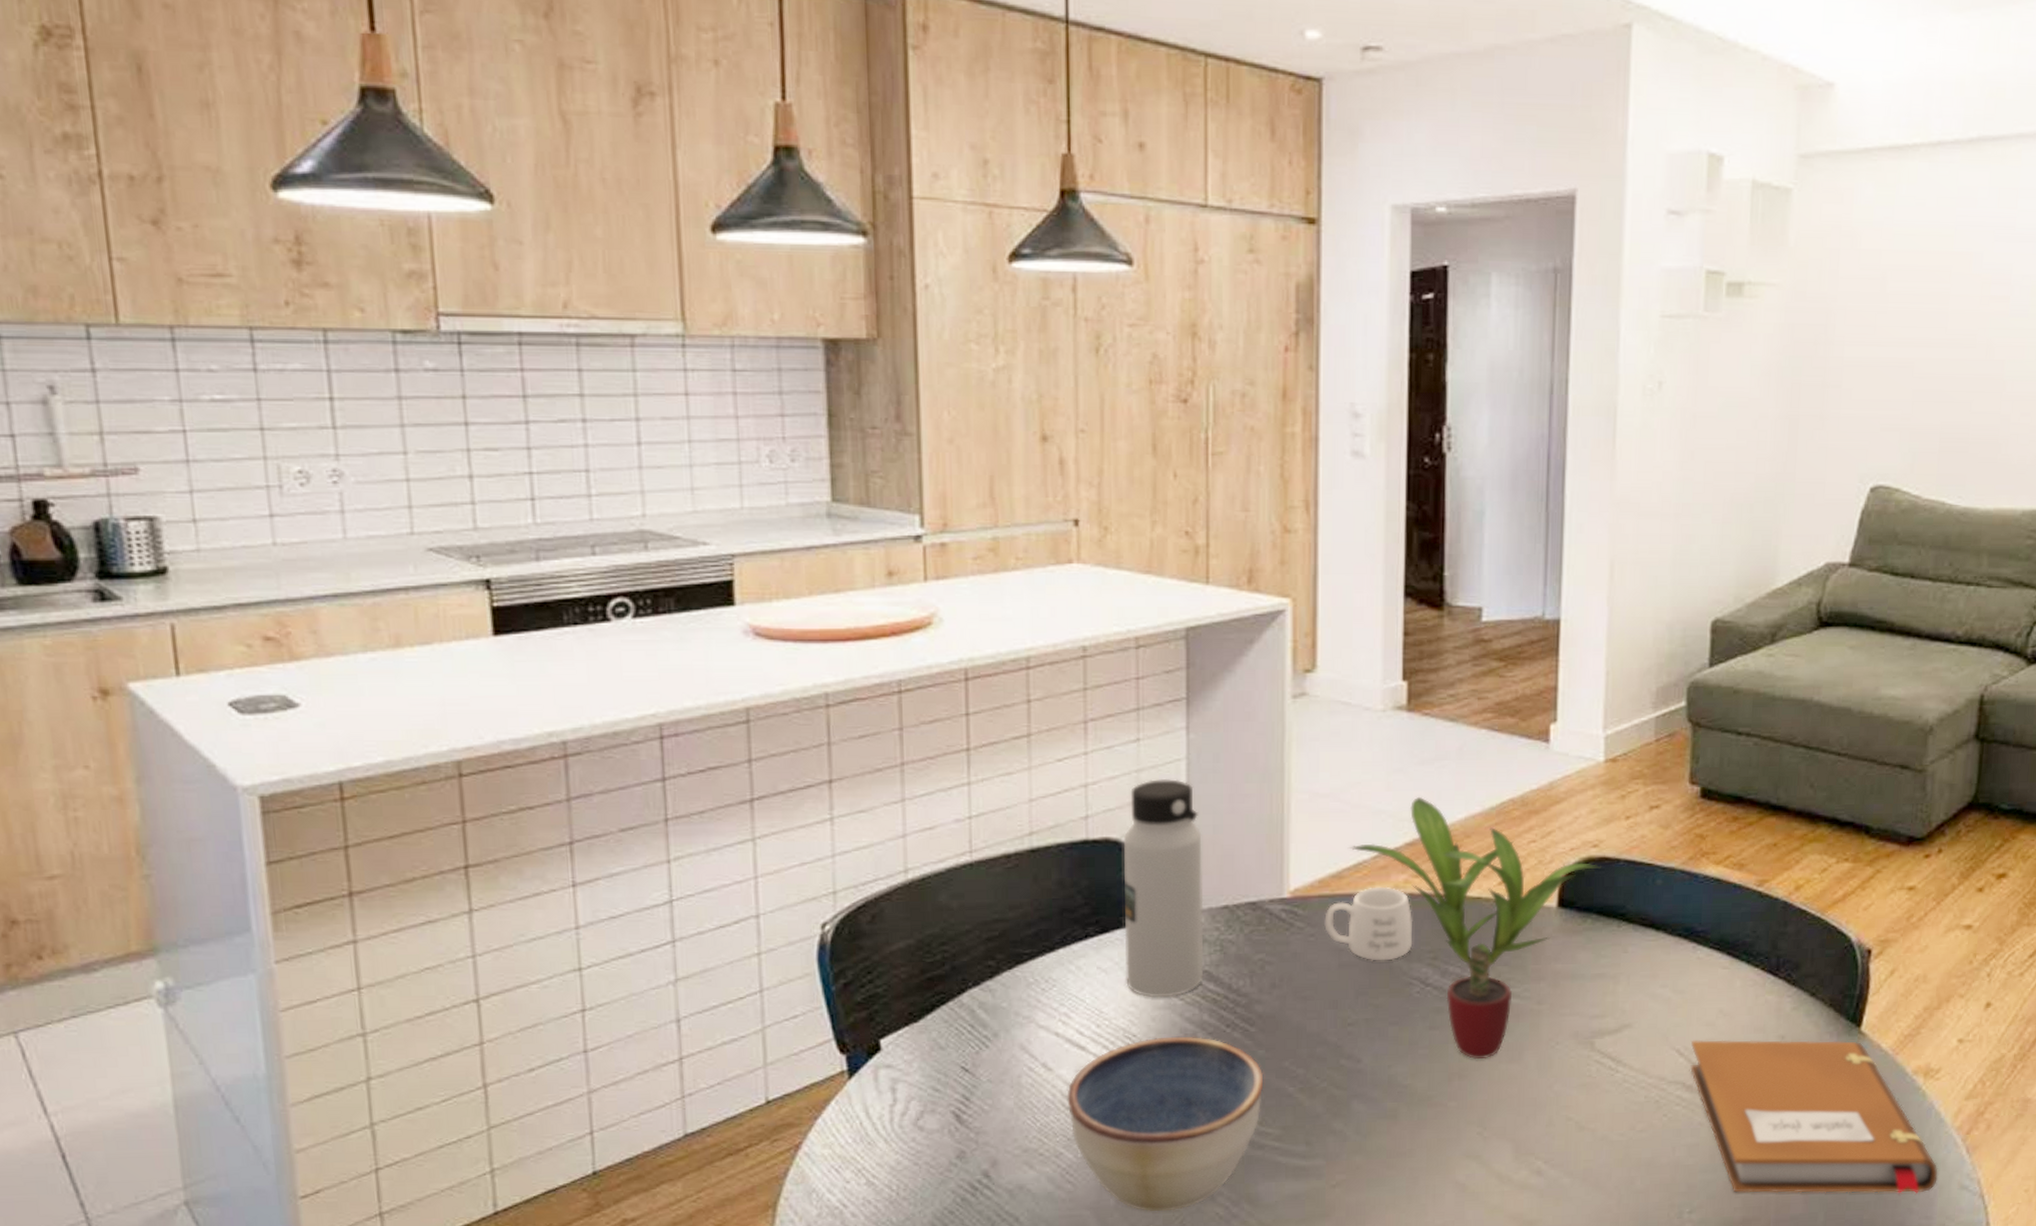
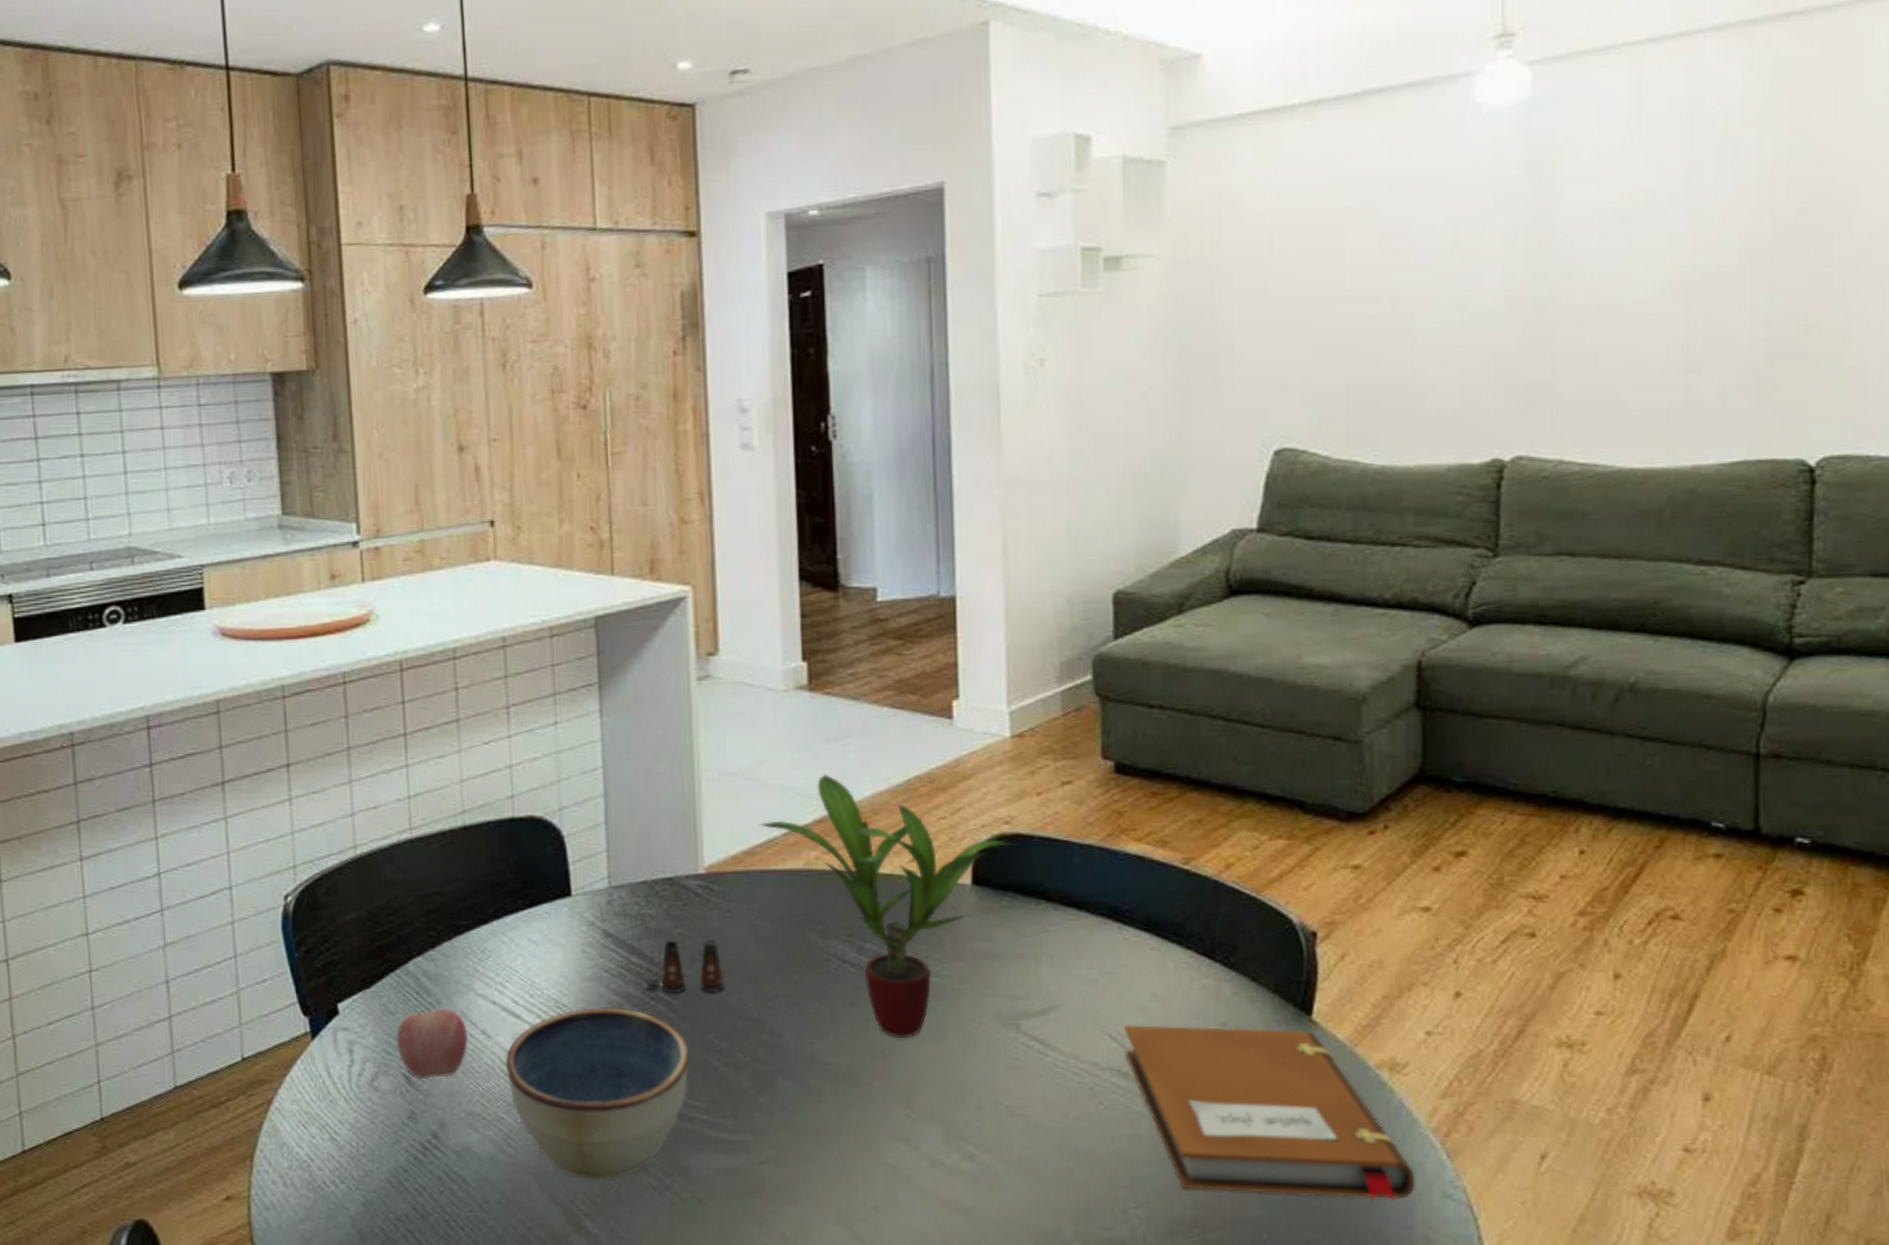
apple: none [945,1042,1028,1117] -> present [396,1009,469,1080]
water bottle: present [1123,779,1204,998] -> none [546,760,626,970]
salt shaker: none [1222,963,1305,1021] -> present [646,938,726,994]
mug: present [1324,886,1413,961] -> none [739,863,828,937]

